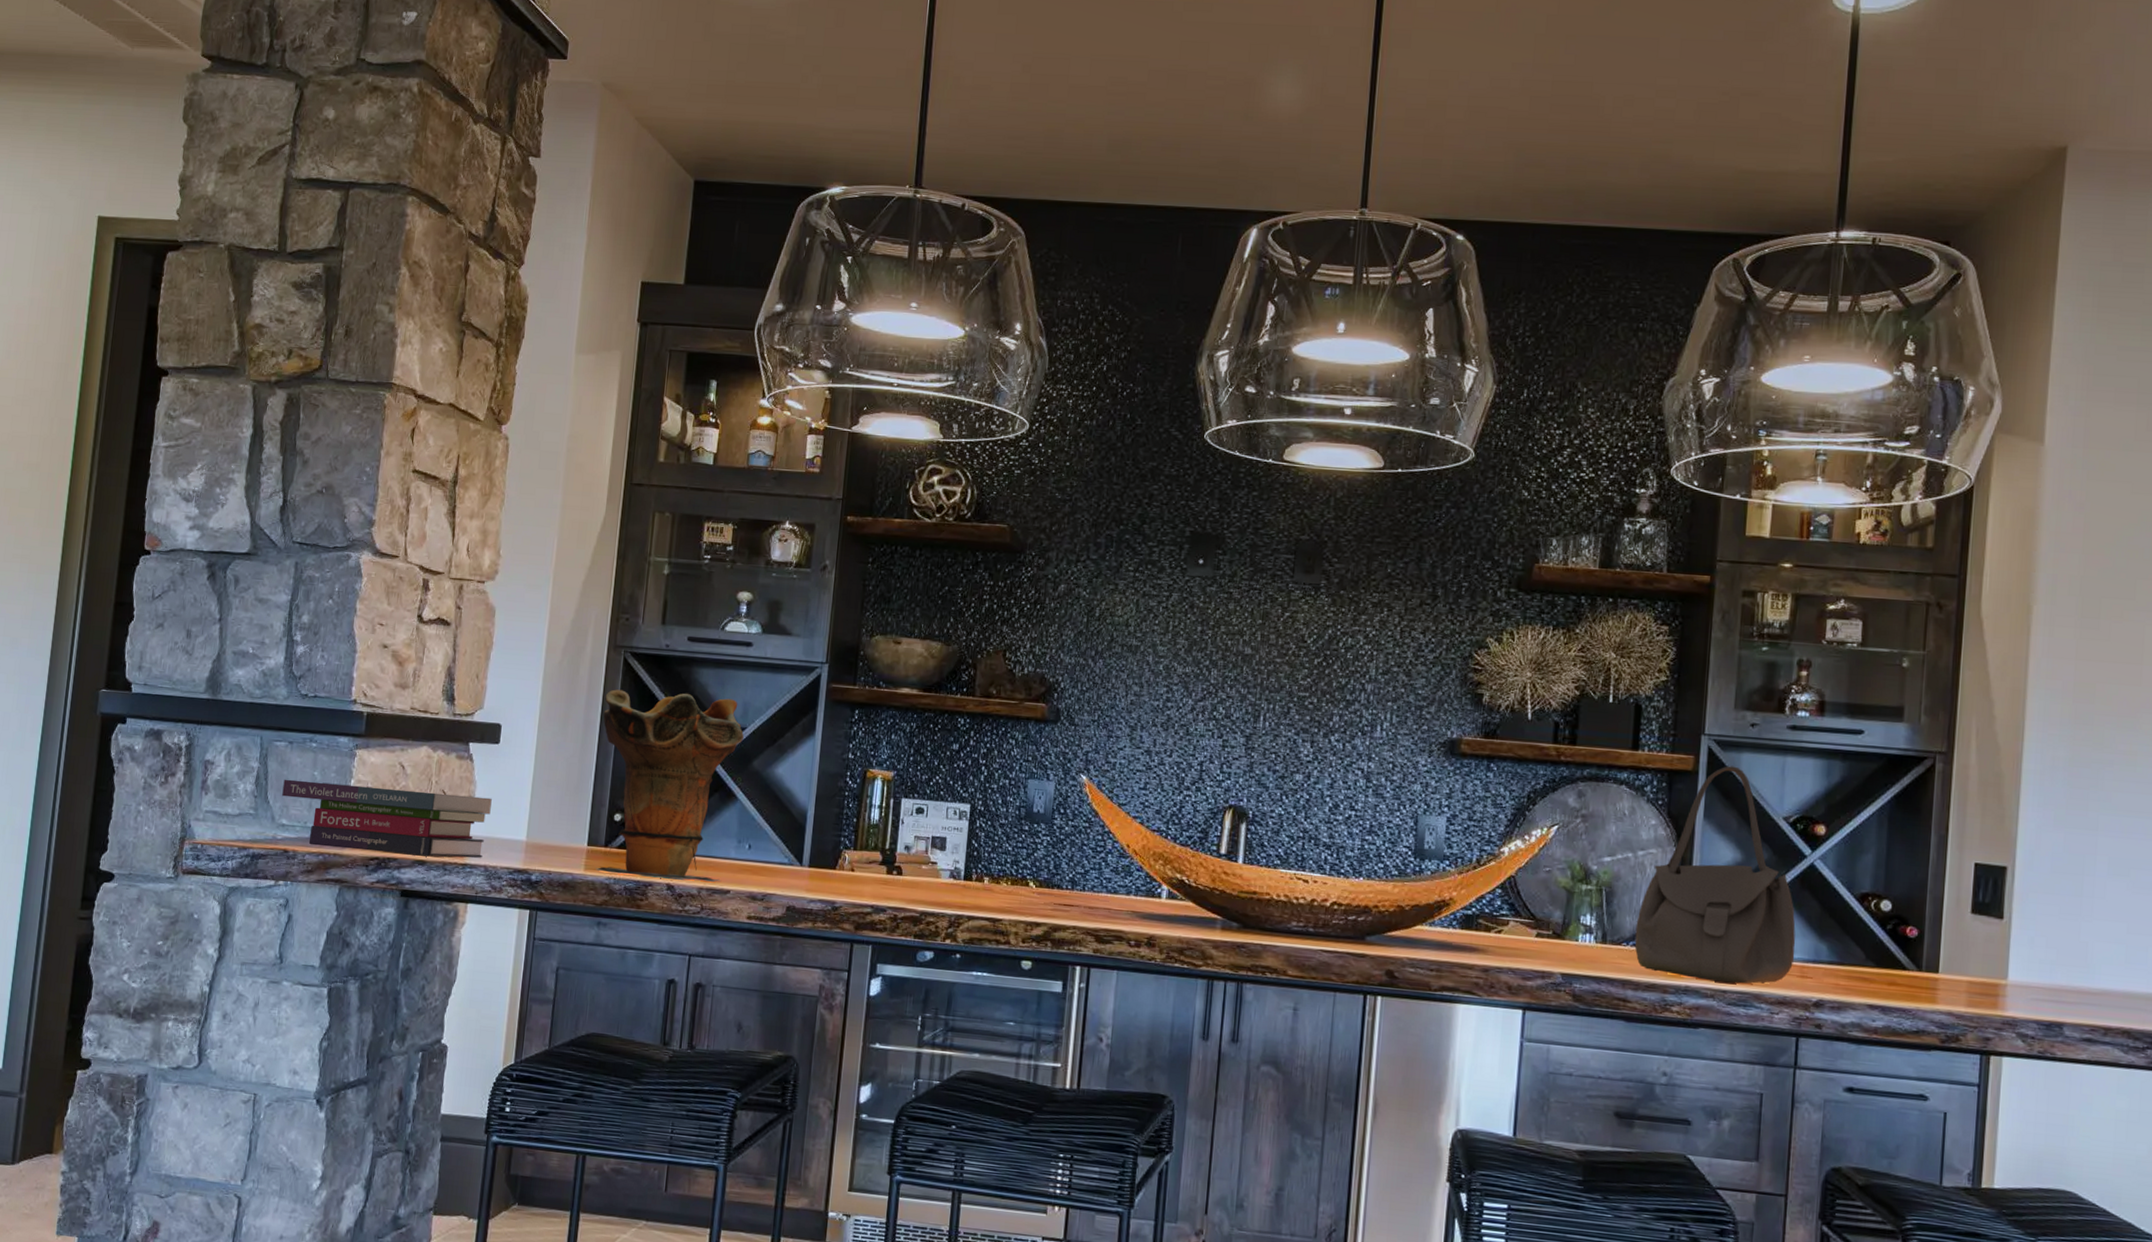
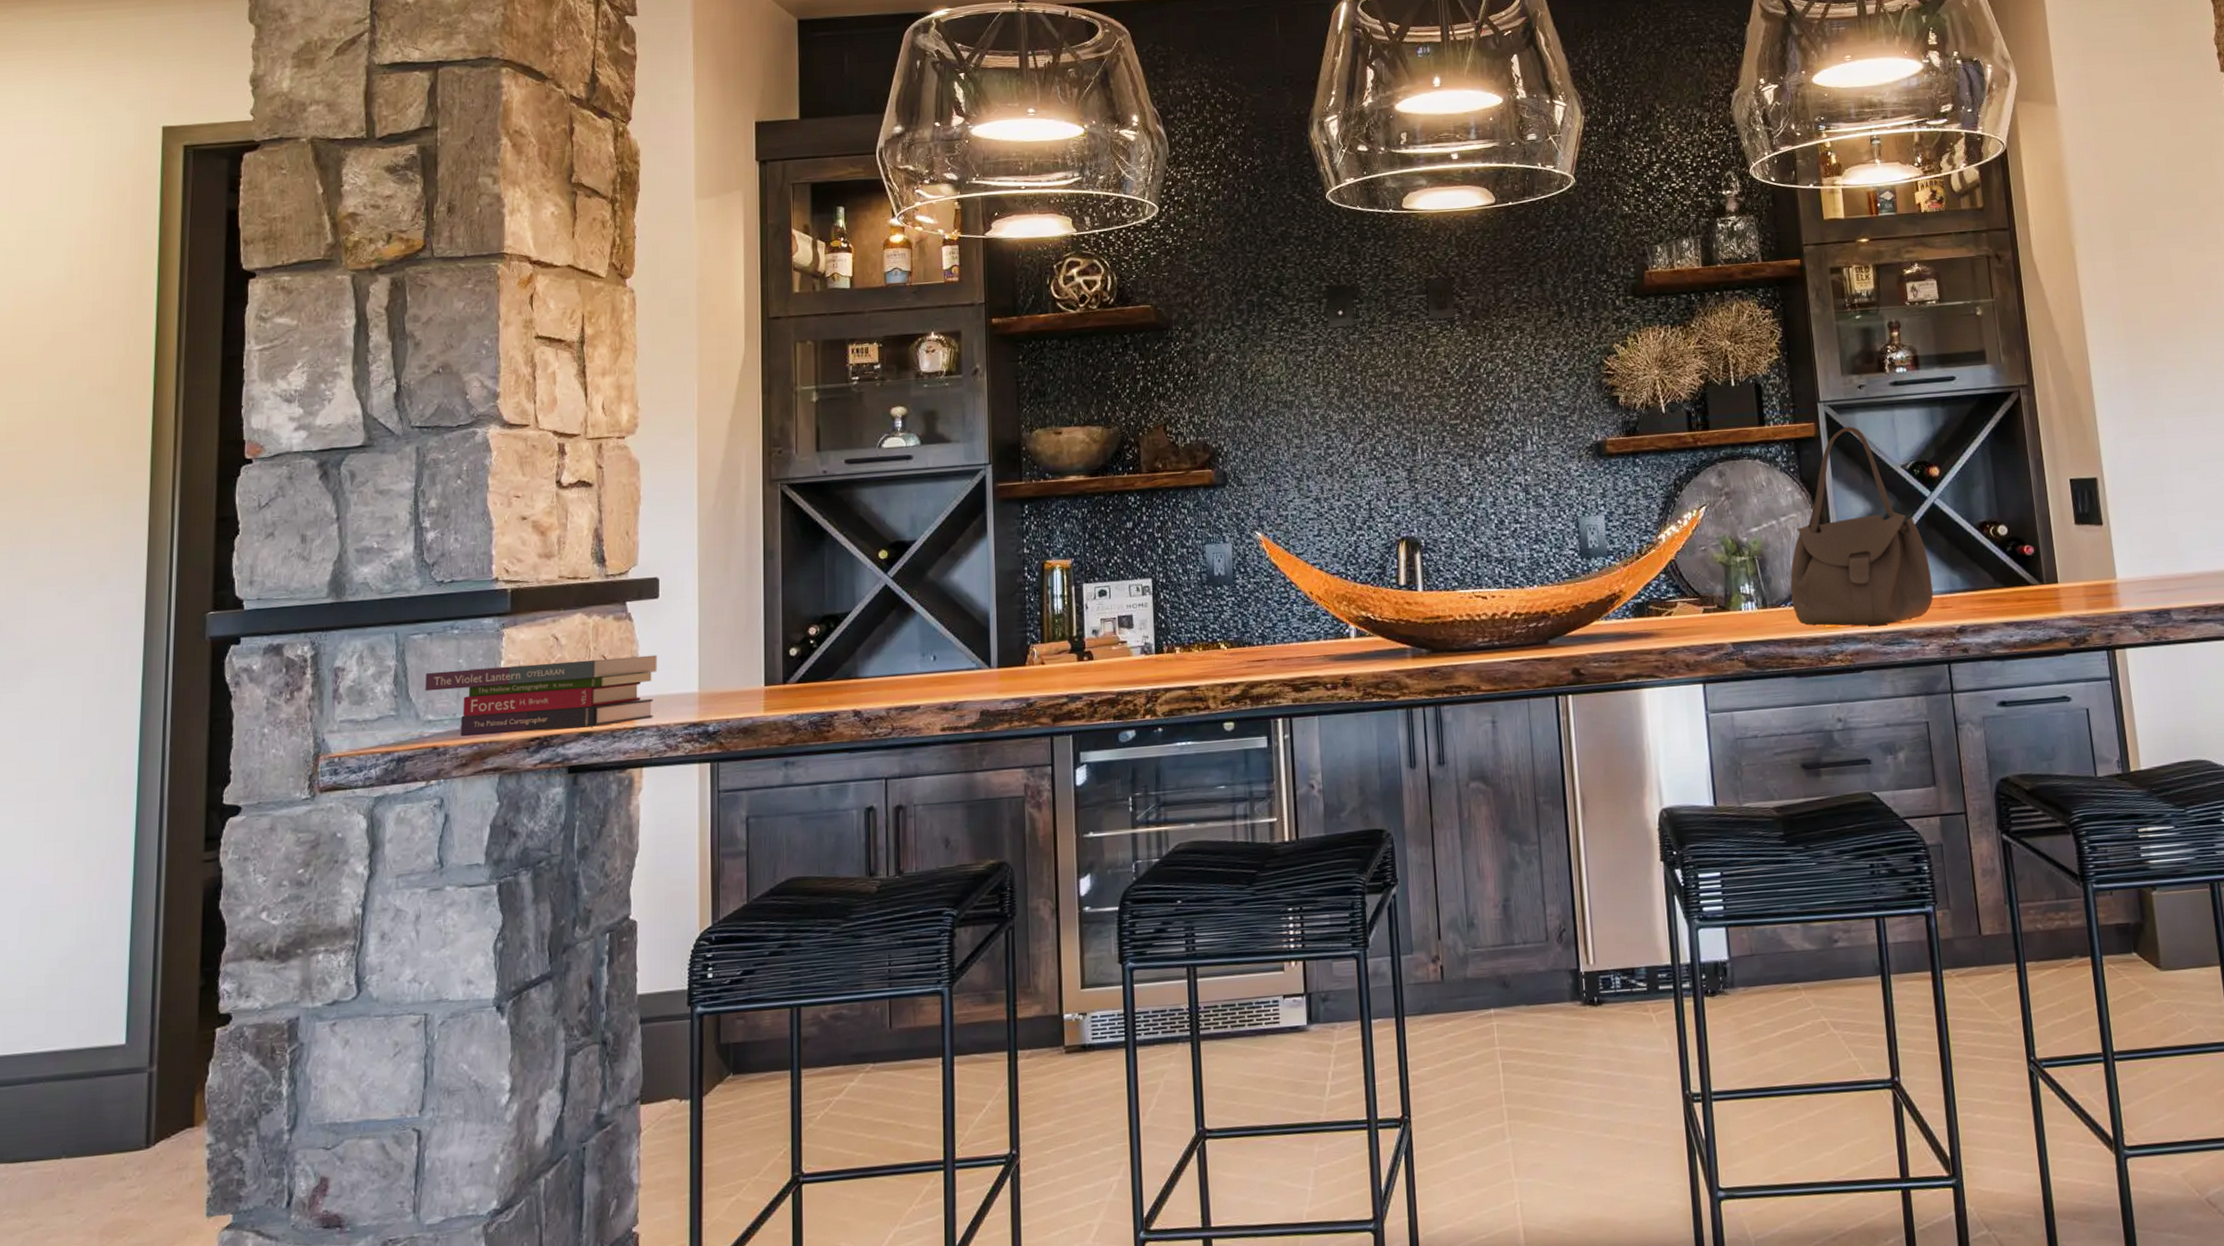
decorative vase: present [596,689,744,882] -> none [766,514,914,710]

